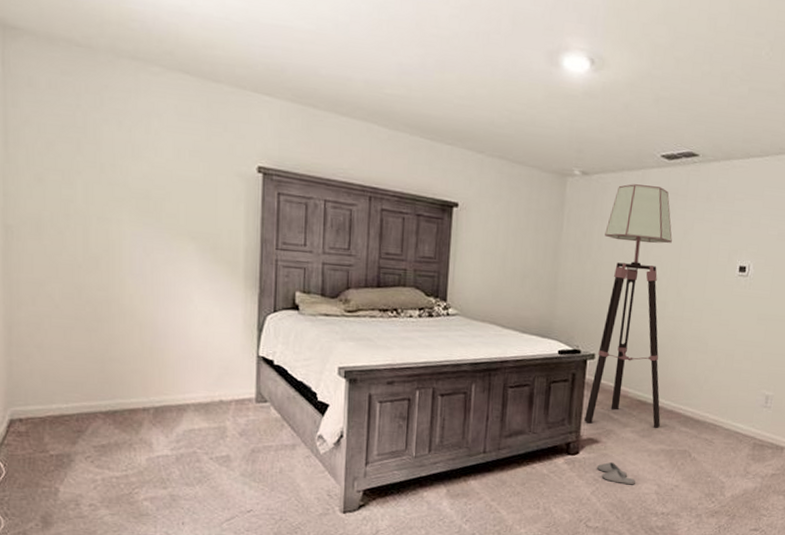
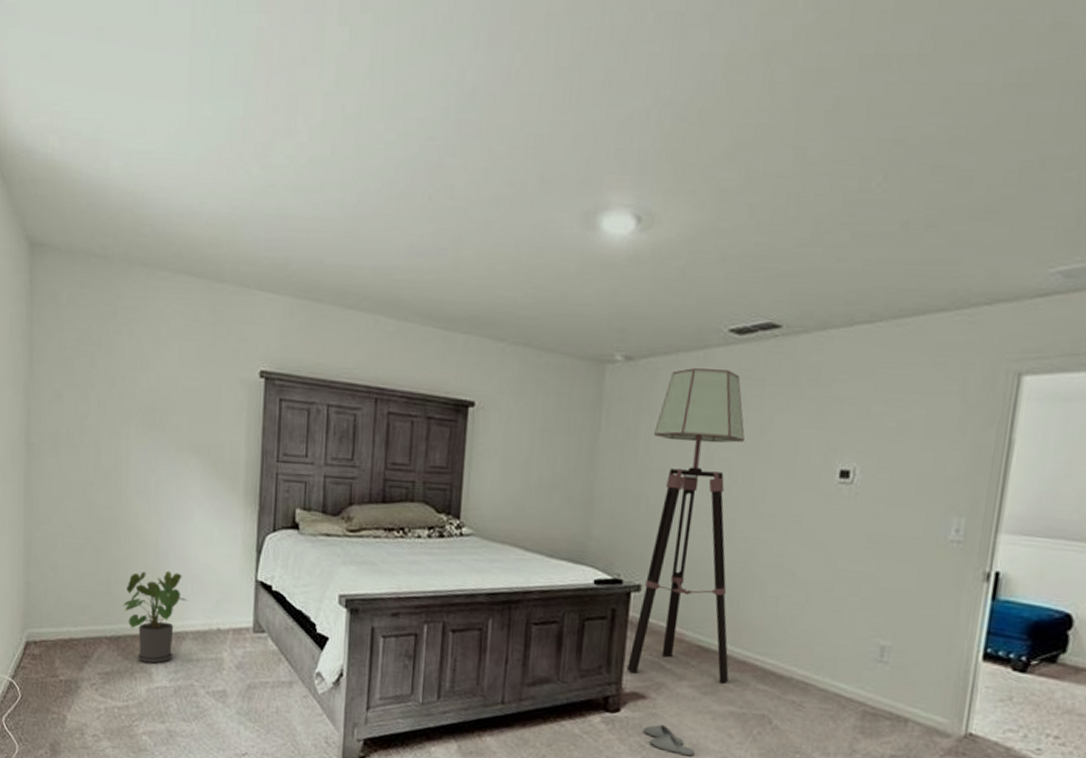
house plant: none [118,348,188,435] -> present [122,570,188,664]

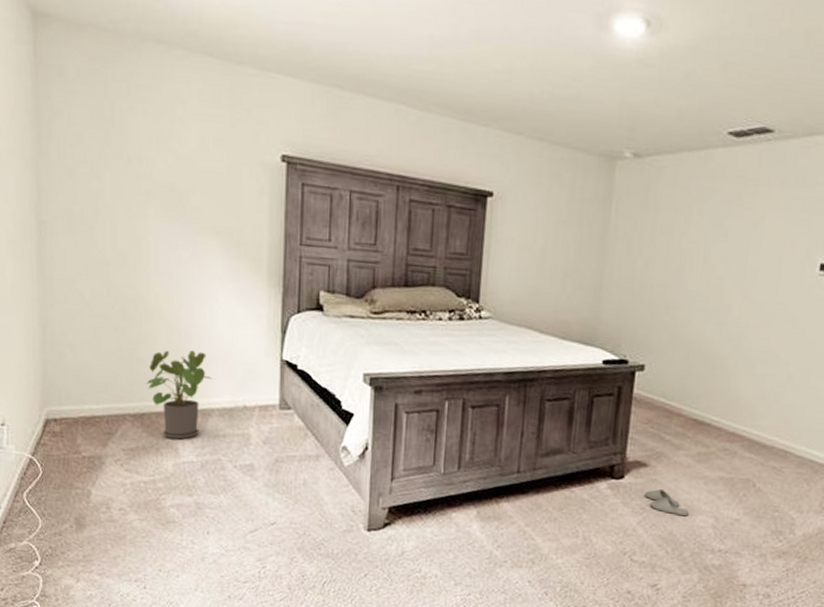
floor lamp: present [627,368,745,684] -> none [631,167,739,452]

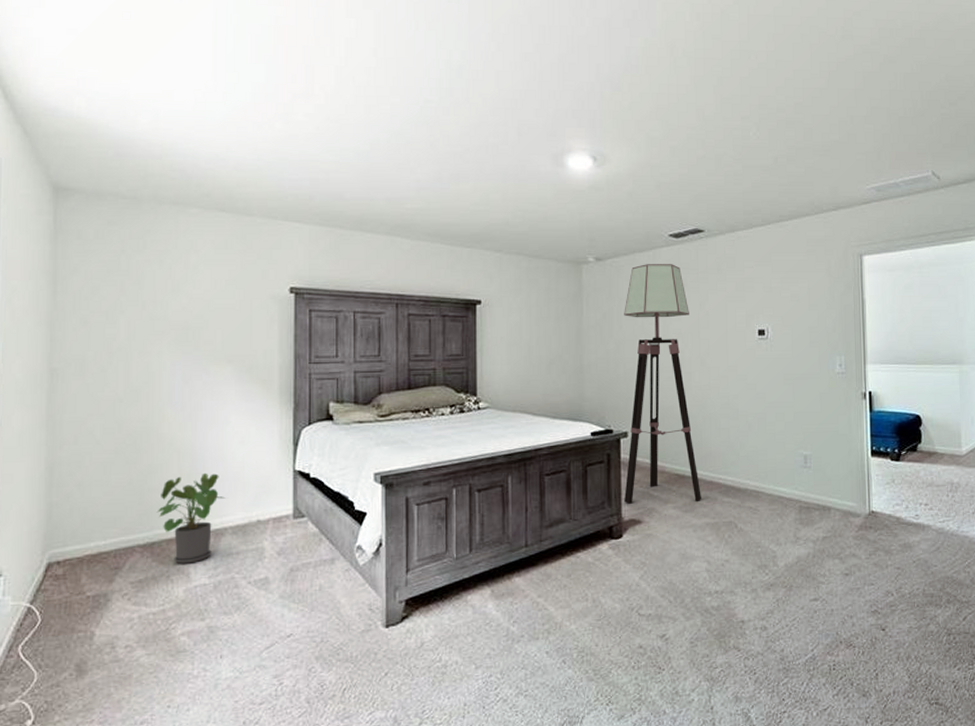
floor lamp: none [631,167,739,452] -> present [624,264,701,504]
slippers: present [644,488,689,517] -> none [642,542,684,565]

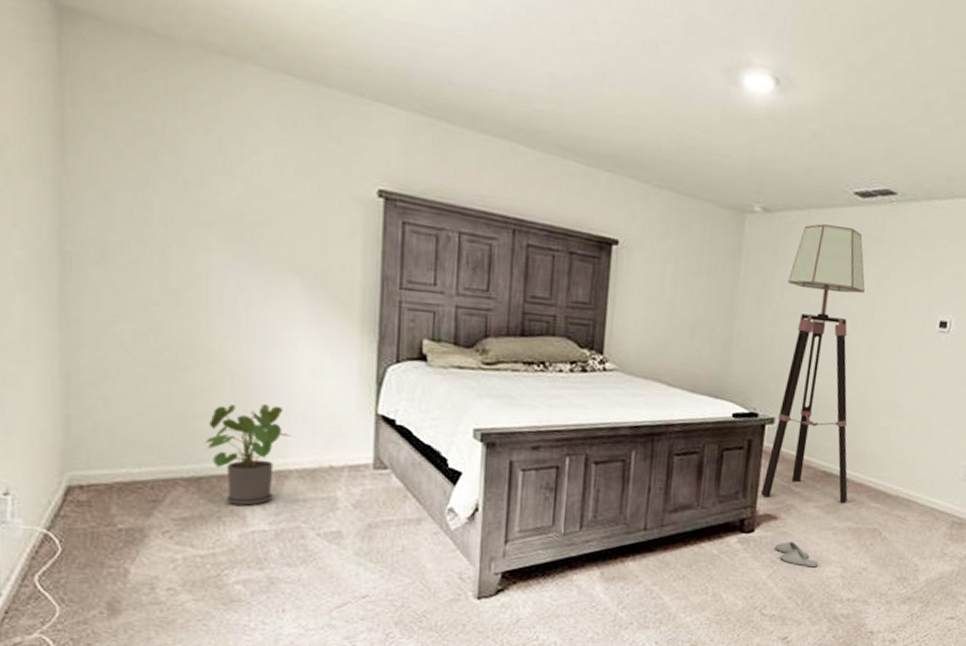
slippers: none [642,542,684,565] -> present [774,541,818,568]

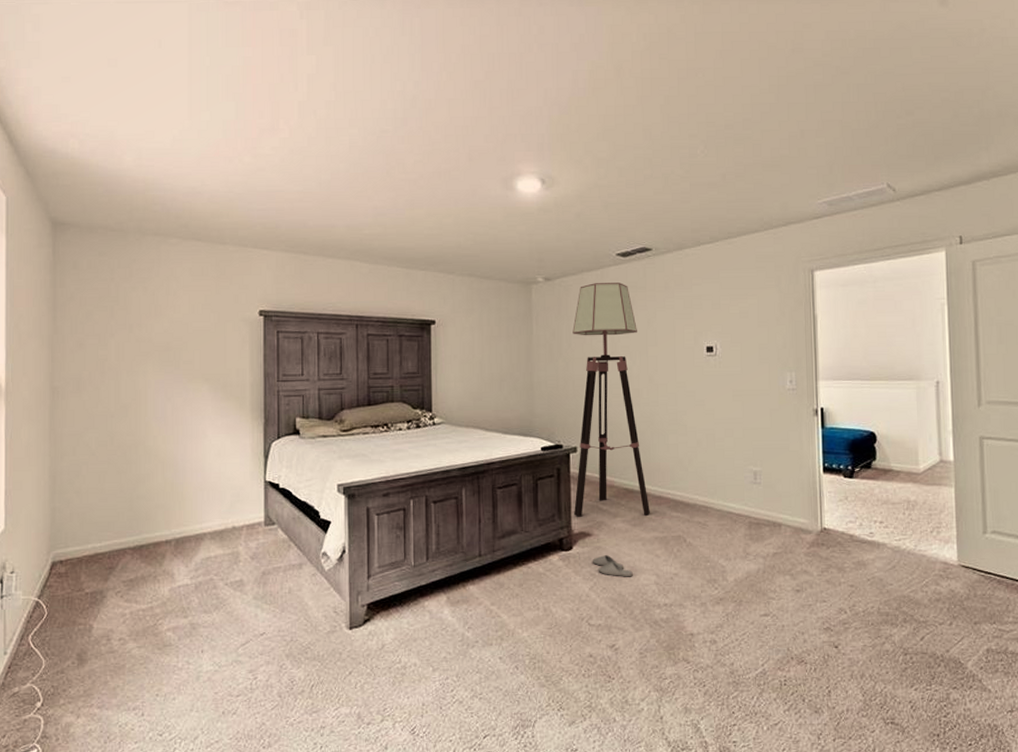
house plant: present [204,403,291,506] -> none [144,482,205,565]

